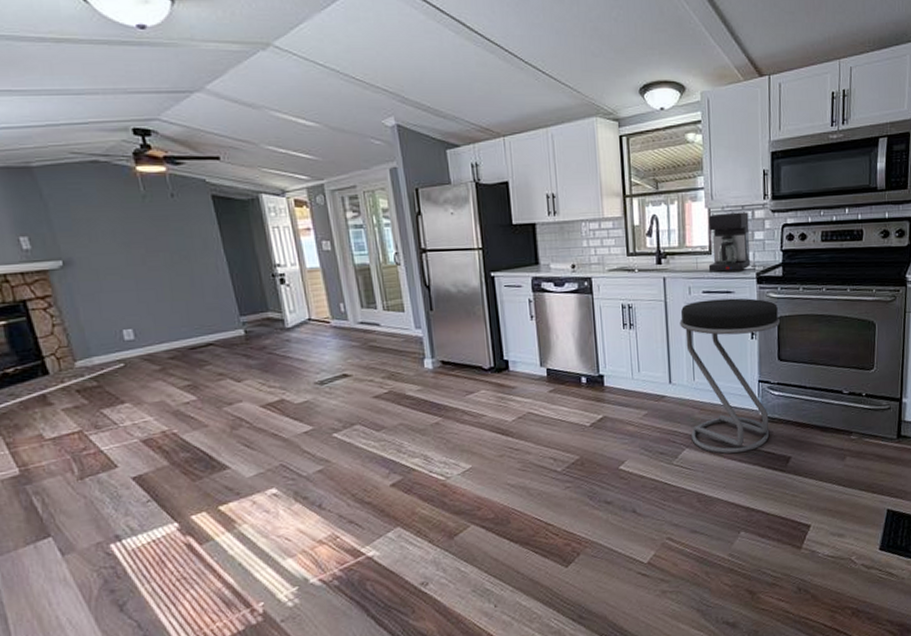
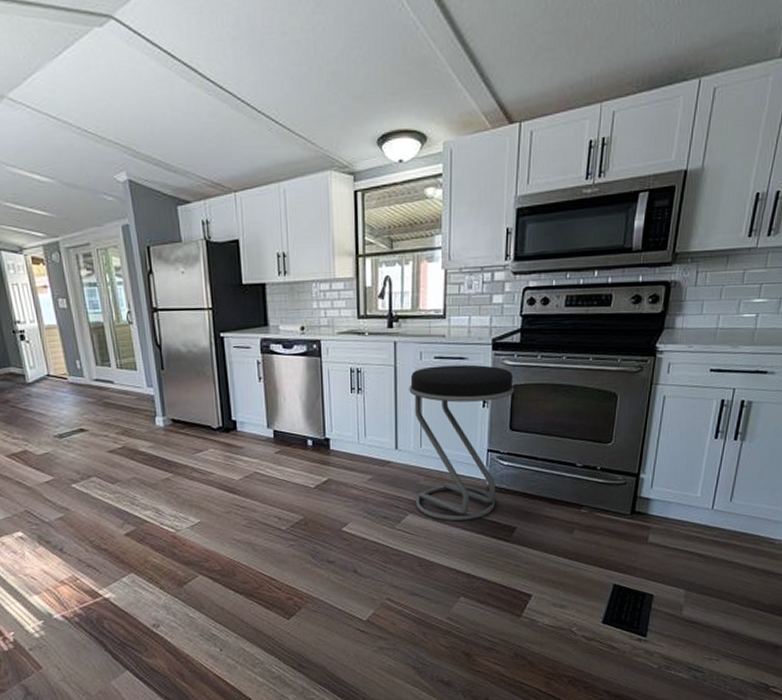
coffee maker: present [708,212,751,273] -> none [442,273,488,338]

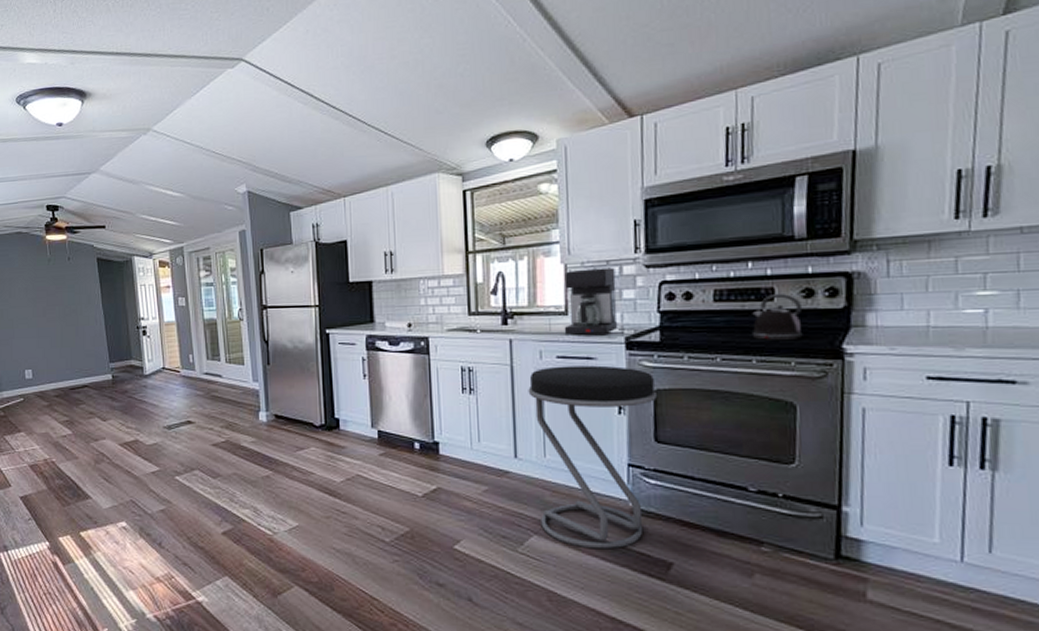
coffee maker: none [442,273,488,338] -> present [564,267,618,336]
kettle: none [591,300,632,341] -> present [751,294,803,340]

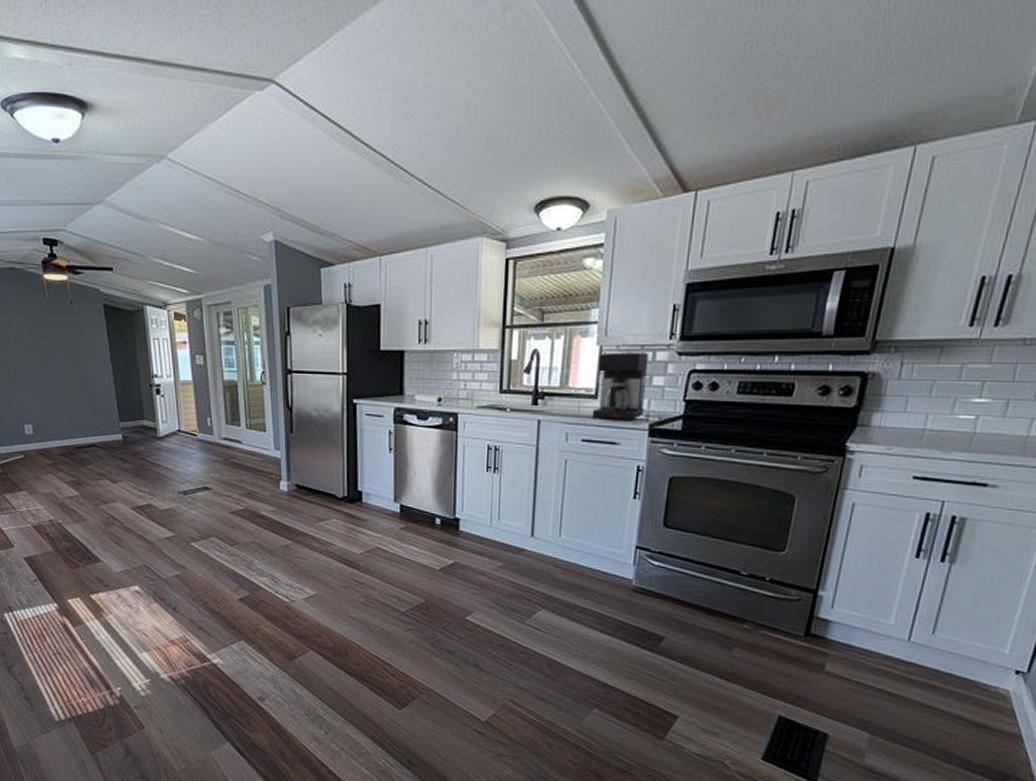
stool: present [528,365,658,550] -> none [549,449,673,624]
kettle: present [751,294,803,340] -> none [767,390,818,435]

